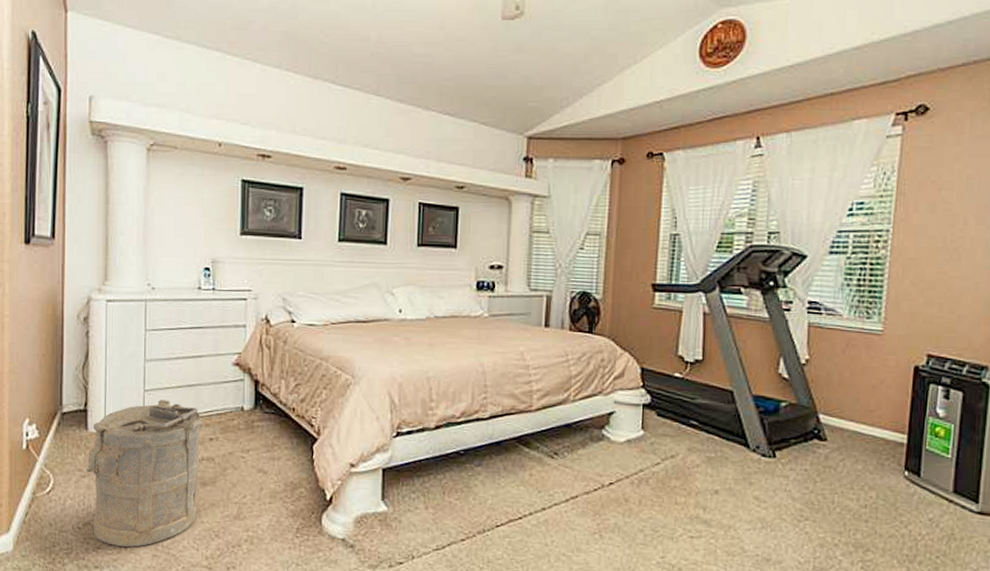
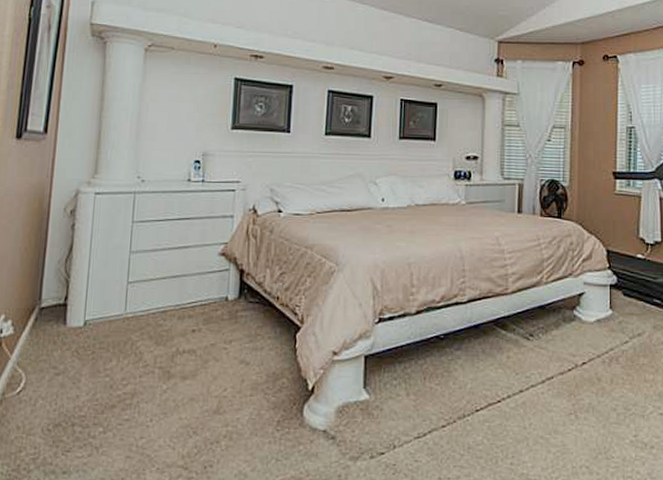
laundry hamper: present [85,400,203,547] -> none [60,292,186,448]

